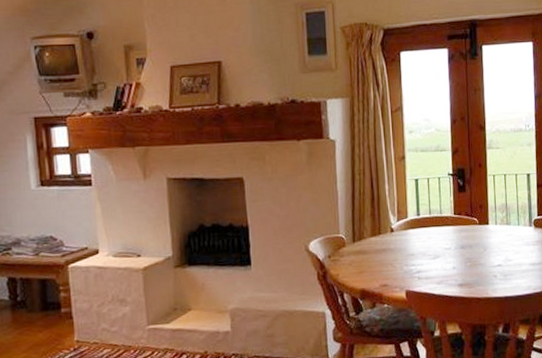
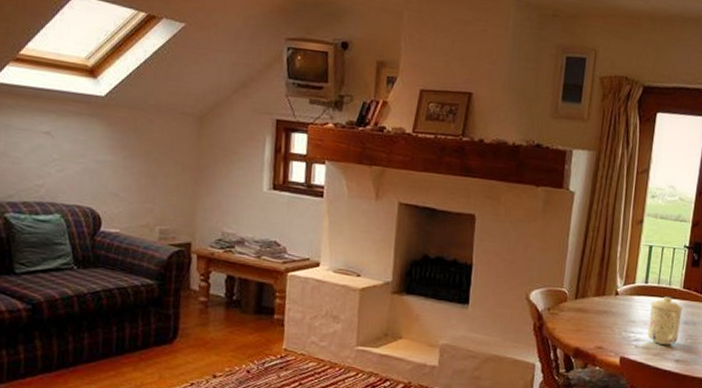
mug: none [425,225,458,272] -> present [647,296,683,345]

